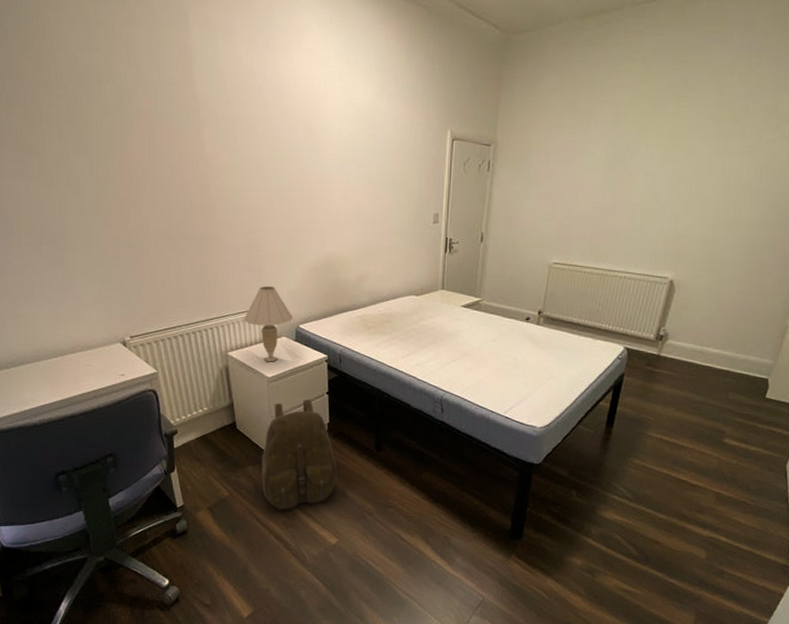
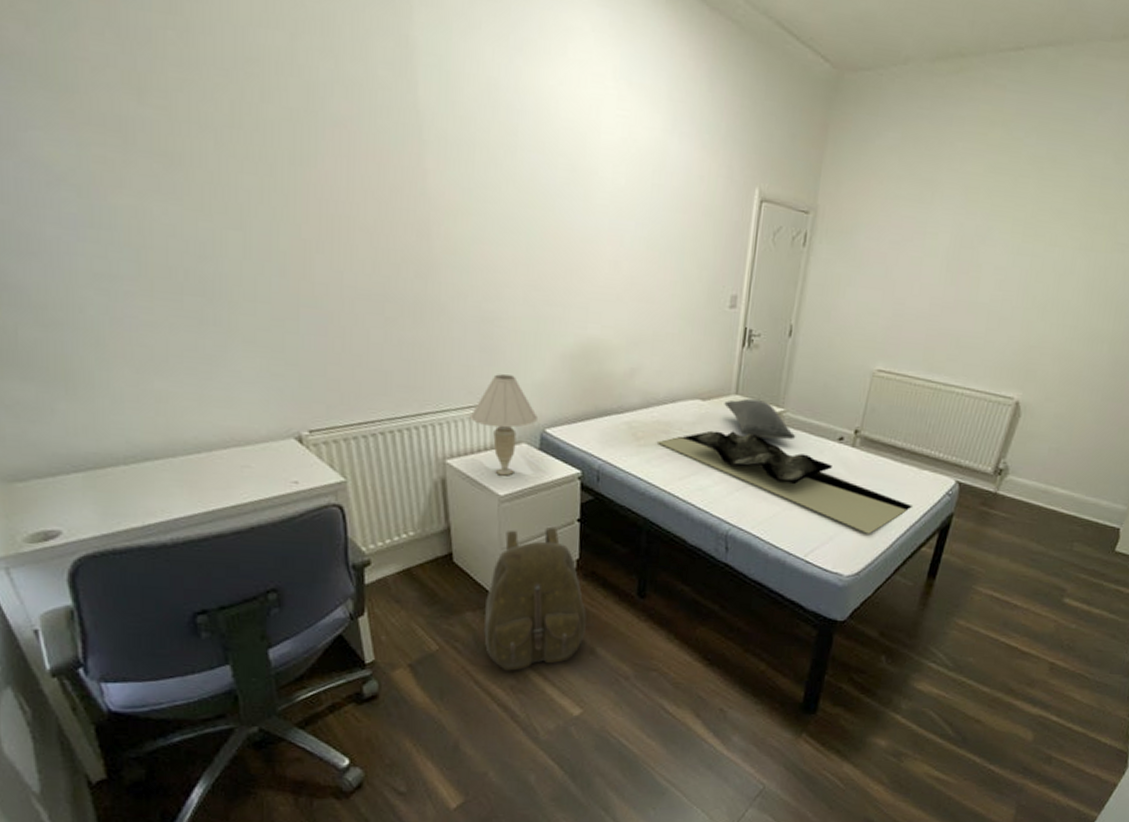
throw blanket: none [383,318,589,393] -> present [656,430,912,534]
pillow: none [433,293,492,323] -> present [724,399,796,440]

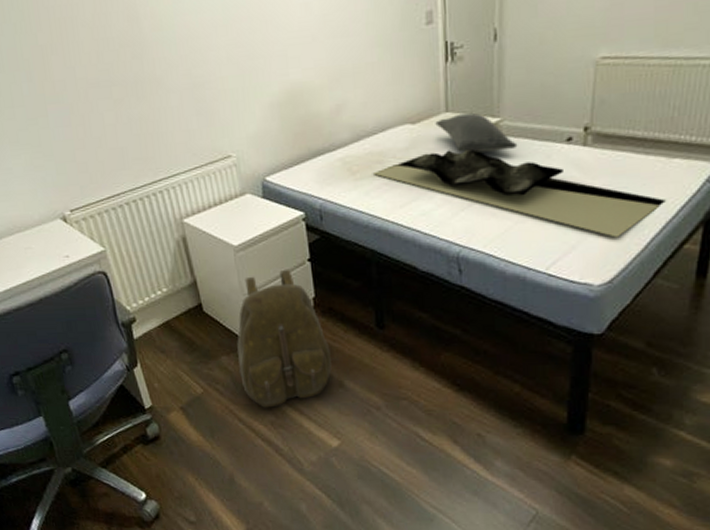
table lamp: present [469,374,539,476] -> none [197,132,258,227]

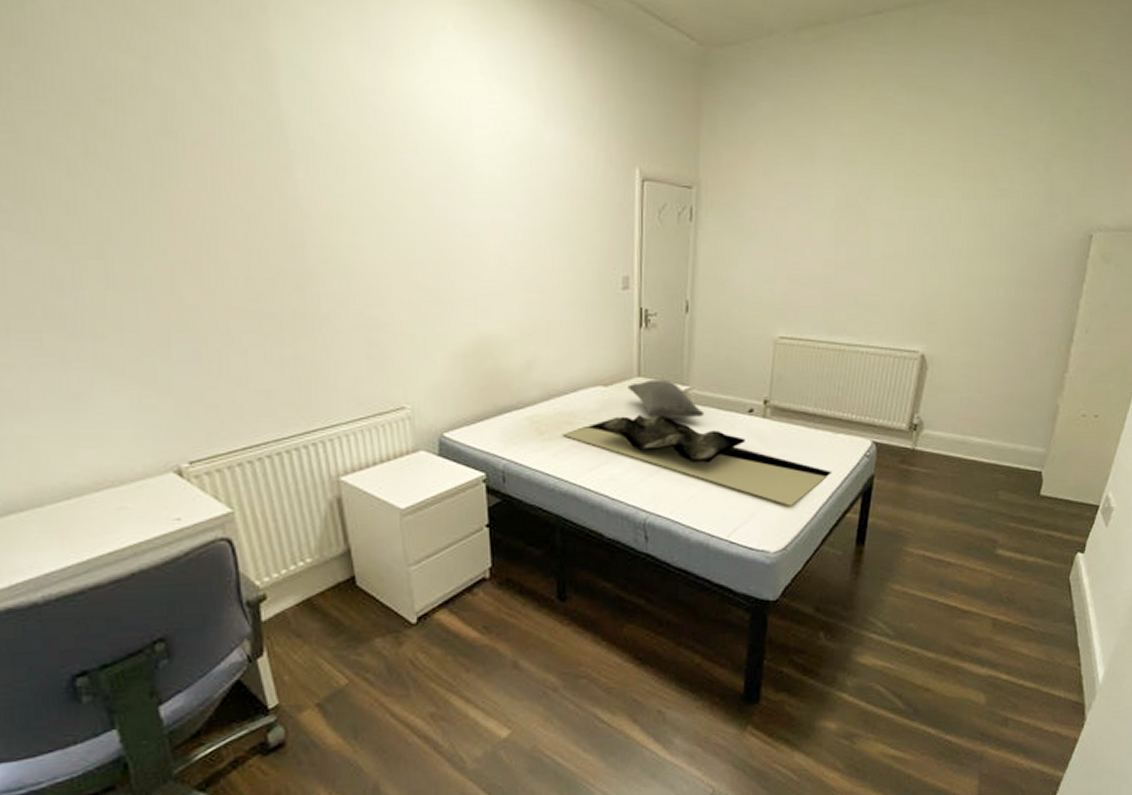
backpack: present [237,269,332,408] -> none [395,535,506,698]

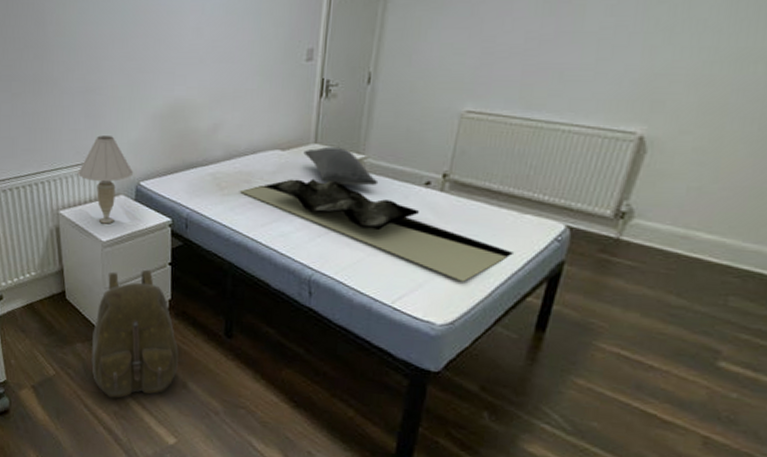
table lamp: none [361,381,435,488] -> present [77,135,134,224]
backpack: none [395,535,506,698] -> present [90,269,179,398]

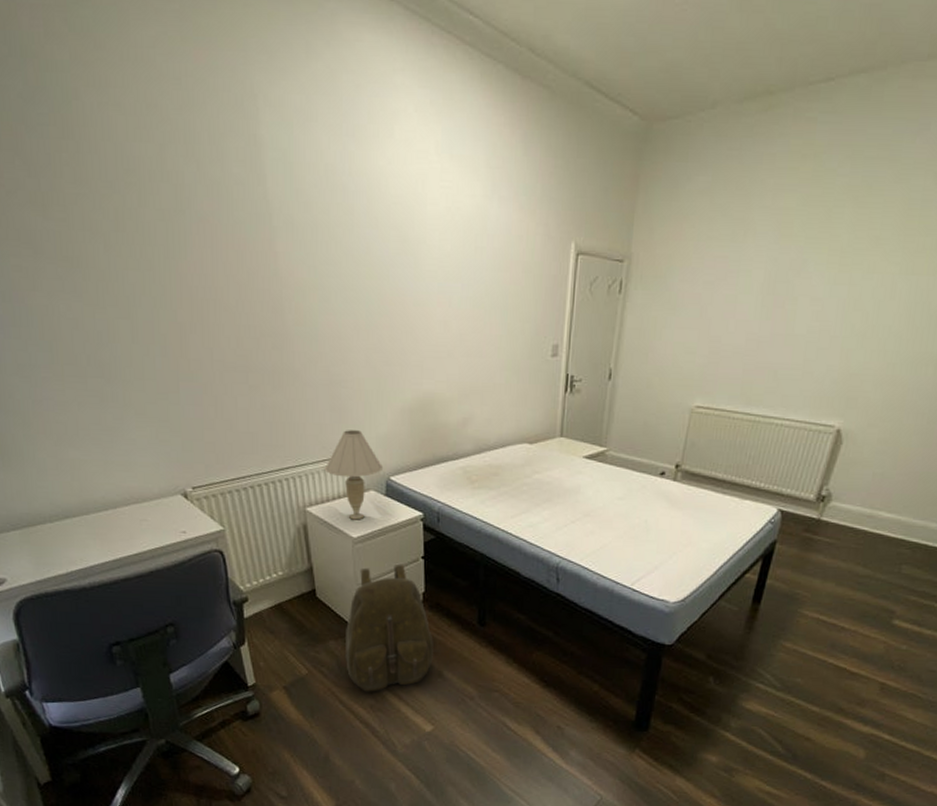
throw blanket: present [239,178,513,282] -> none [489,471,735,563]
pillow: present [303,147,379,186] -> none [550,441,619,477]

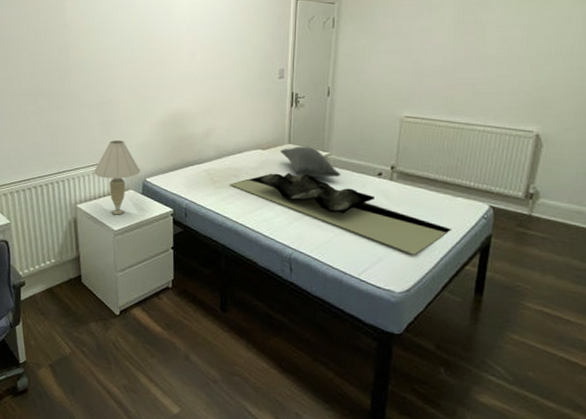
backpack: present [344,563,433,692] -> none [103,253,181,373]
throw blanket: none [489,471,735,563] -> present [229,172,451,255]
pillow: none [550,441,619,477] -> present [280,147,341,178]

